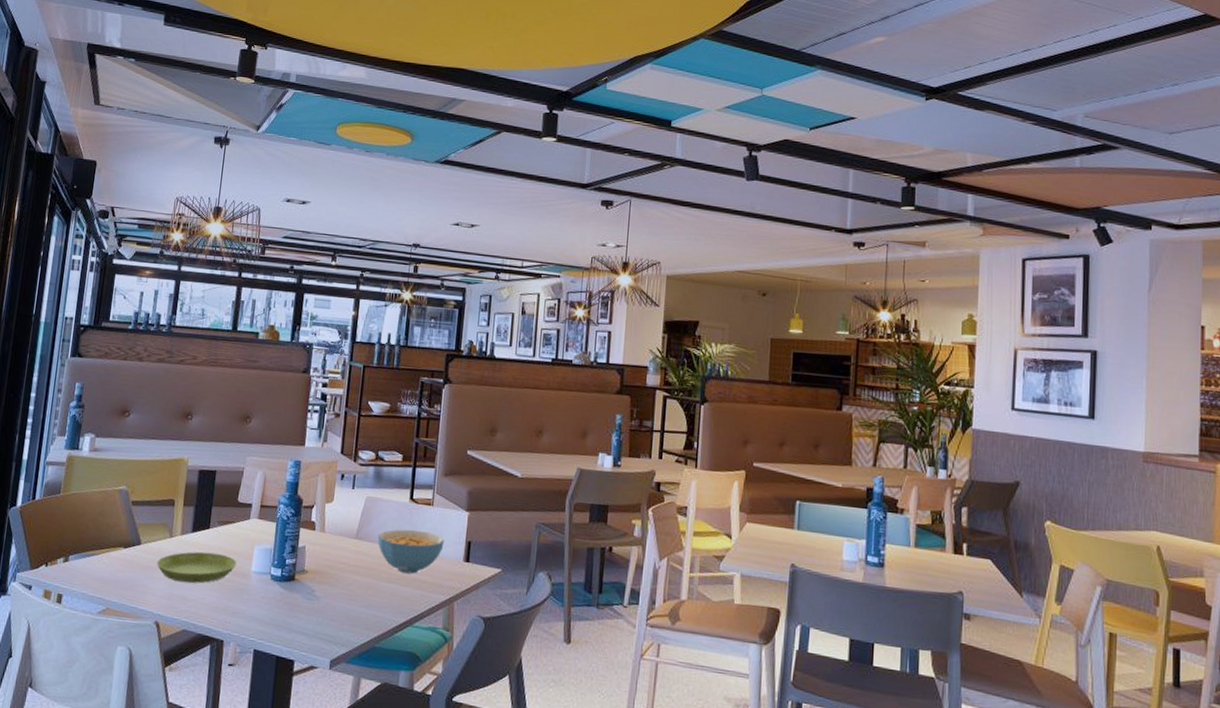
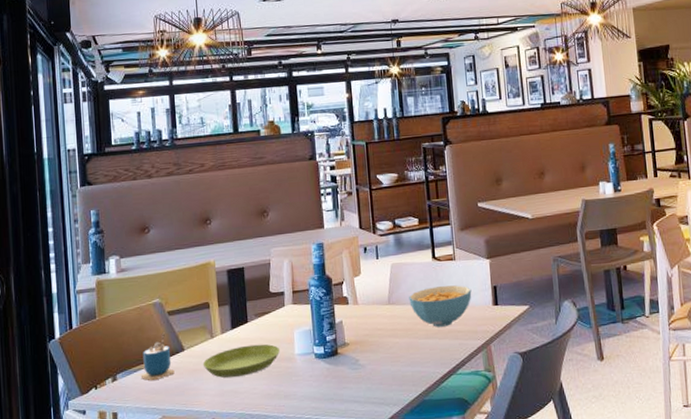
cup: none [92,521,128,570] -> present [140,332,175,381]

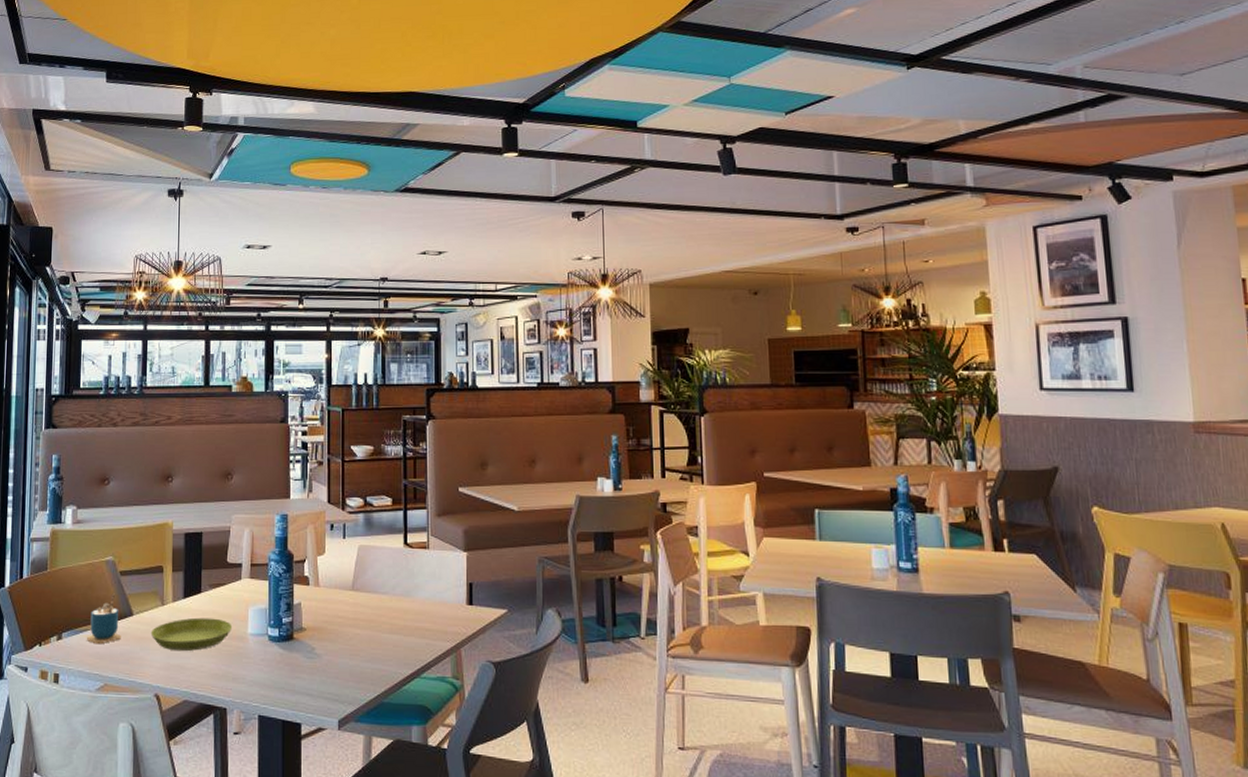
cereal bowl: present [409,285,472,327] -> none [375,576,444,622]

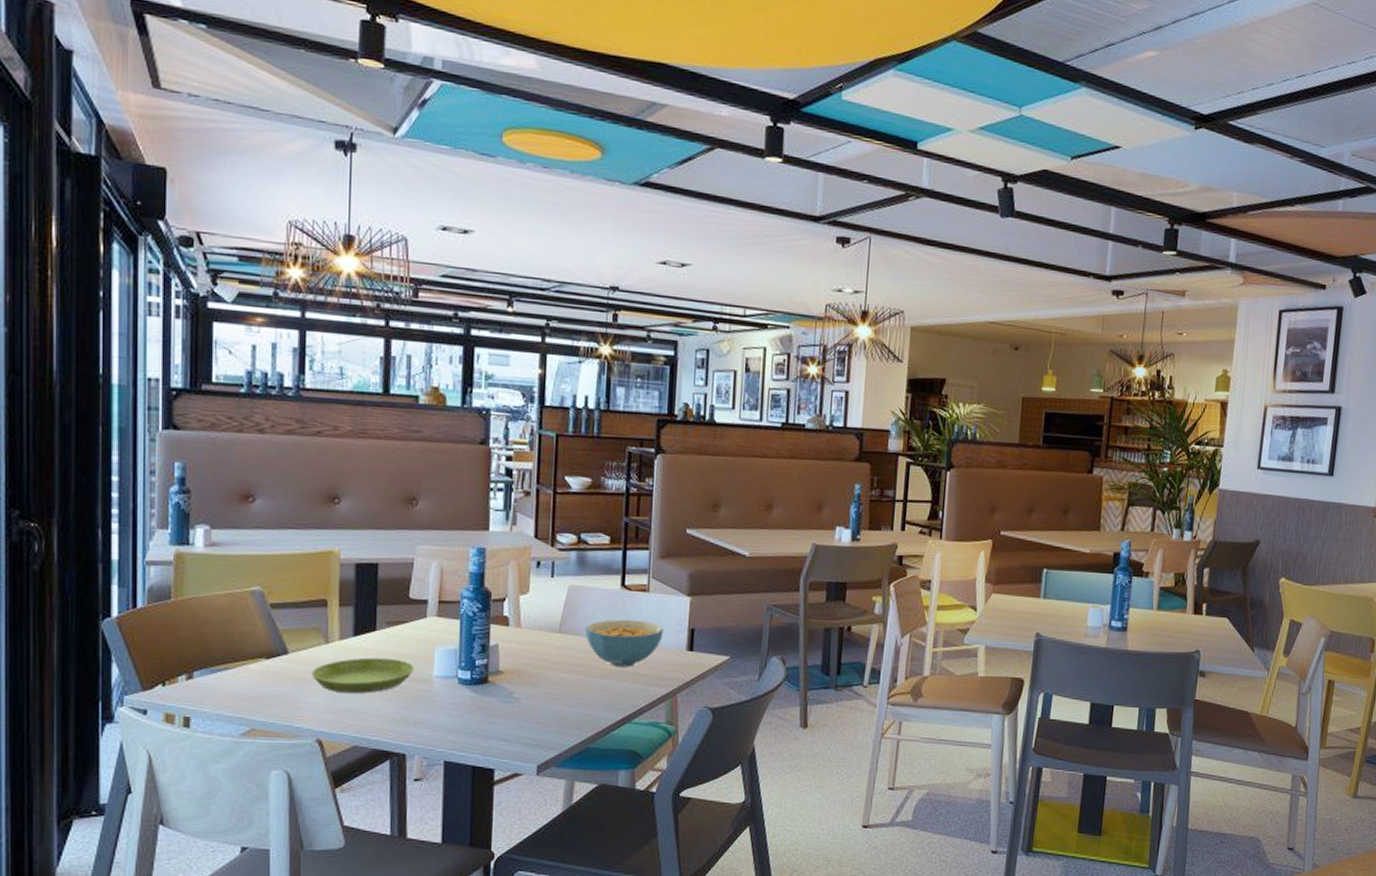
cup: present [86,593,121,645] -> none [226,628,273,685]
cereal bowl: none [375,576,444,622] -> present [585,619,664,667]

